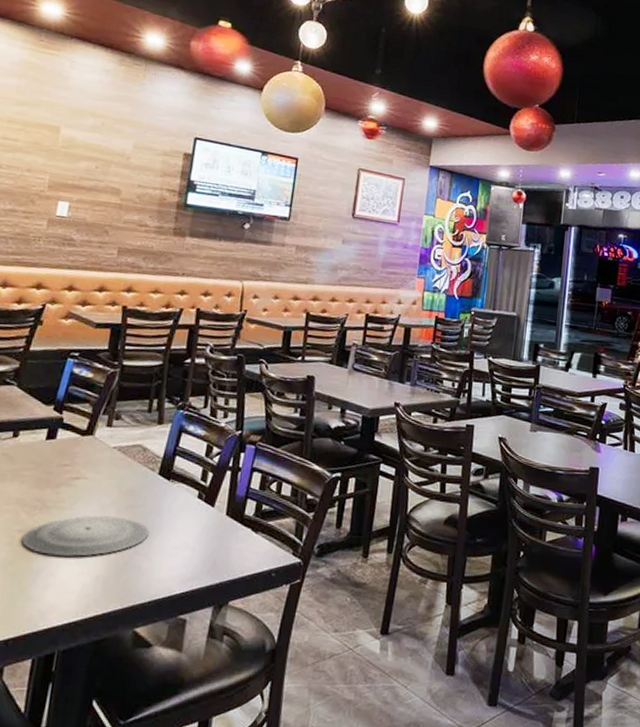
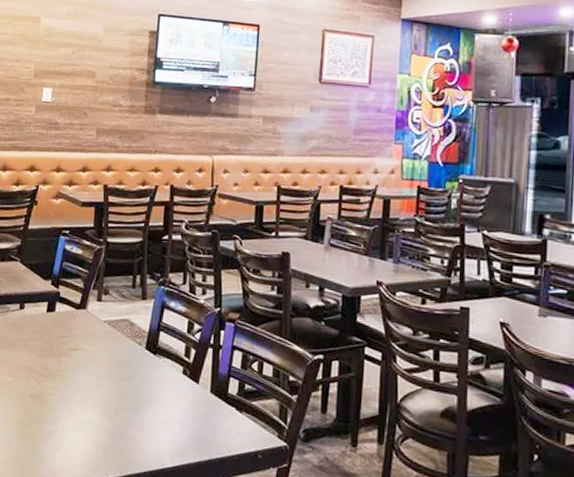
plate: present [21,515,150,557] -> none [32,385,141,424]

